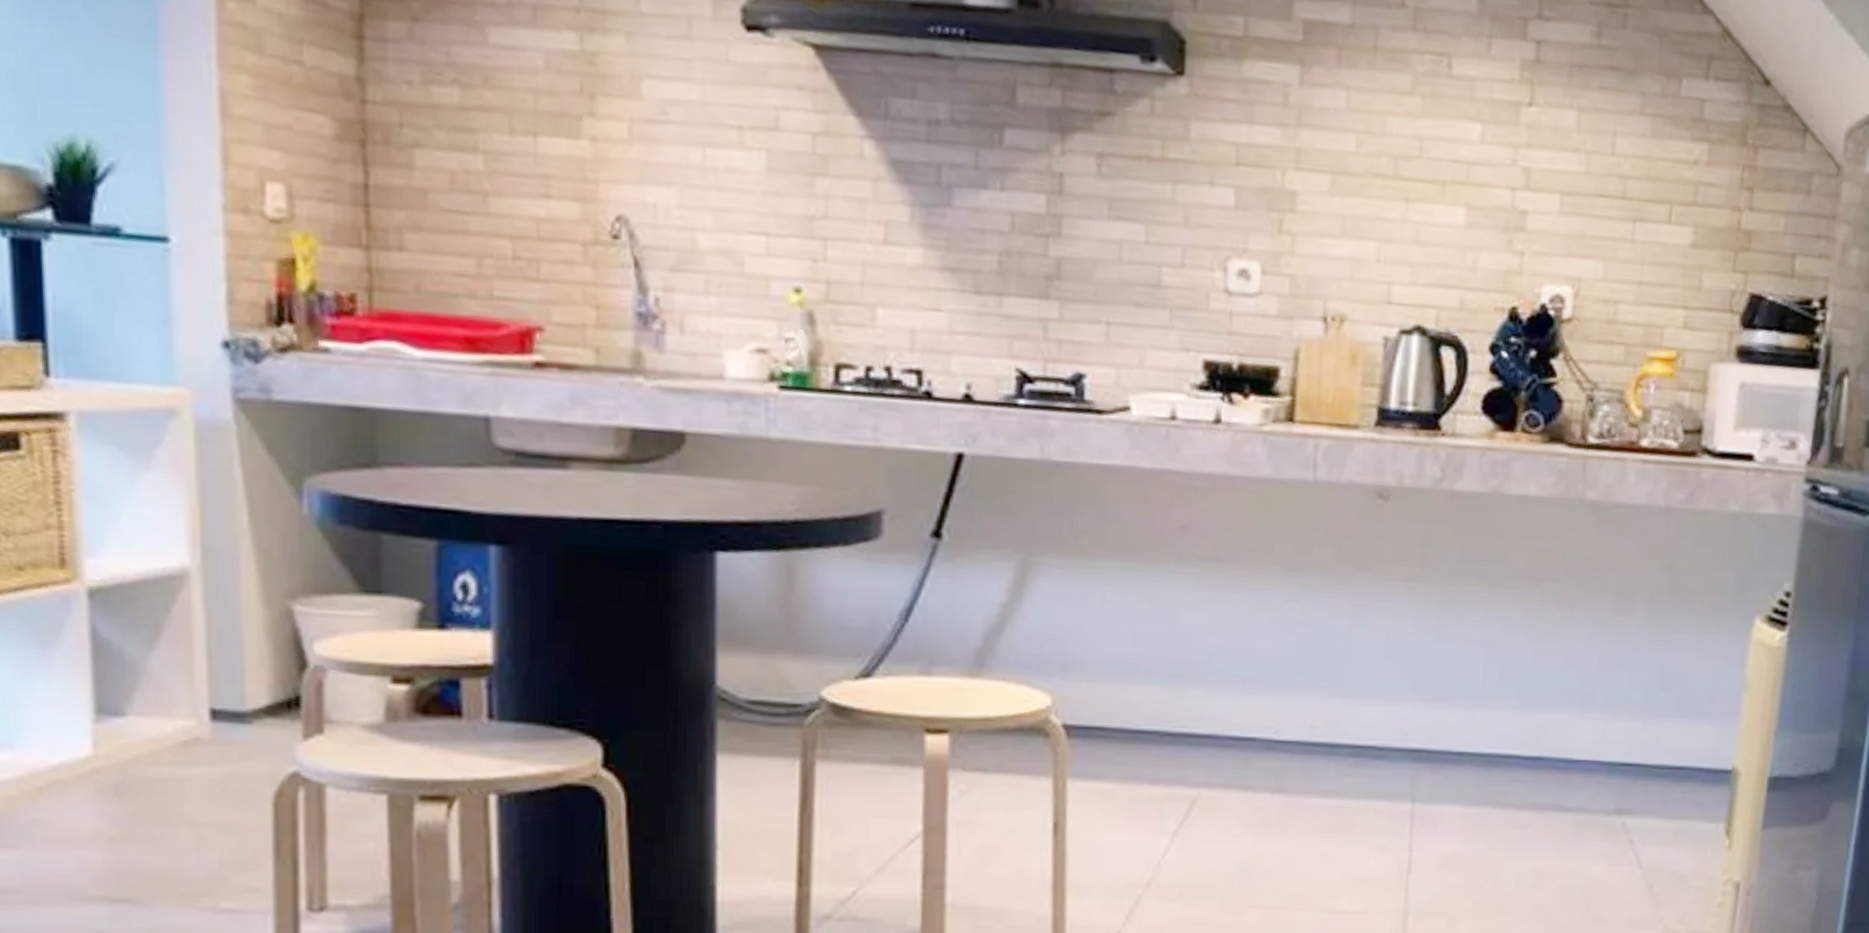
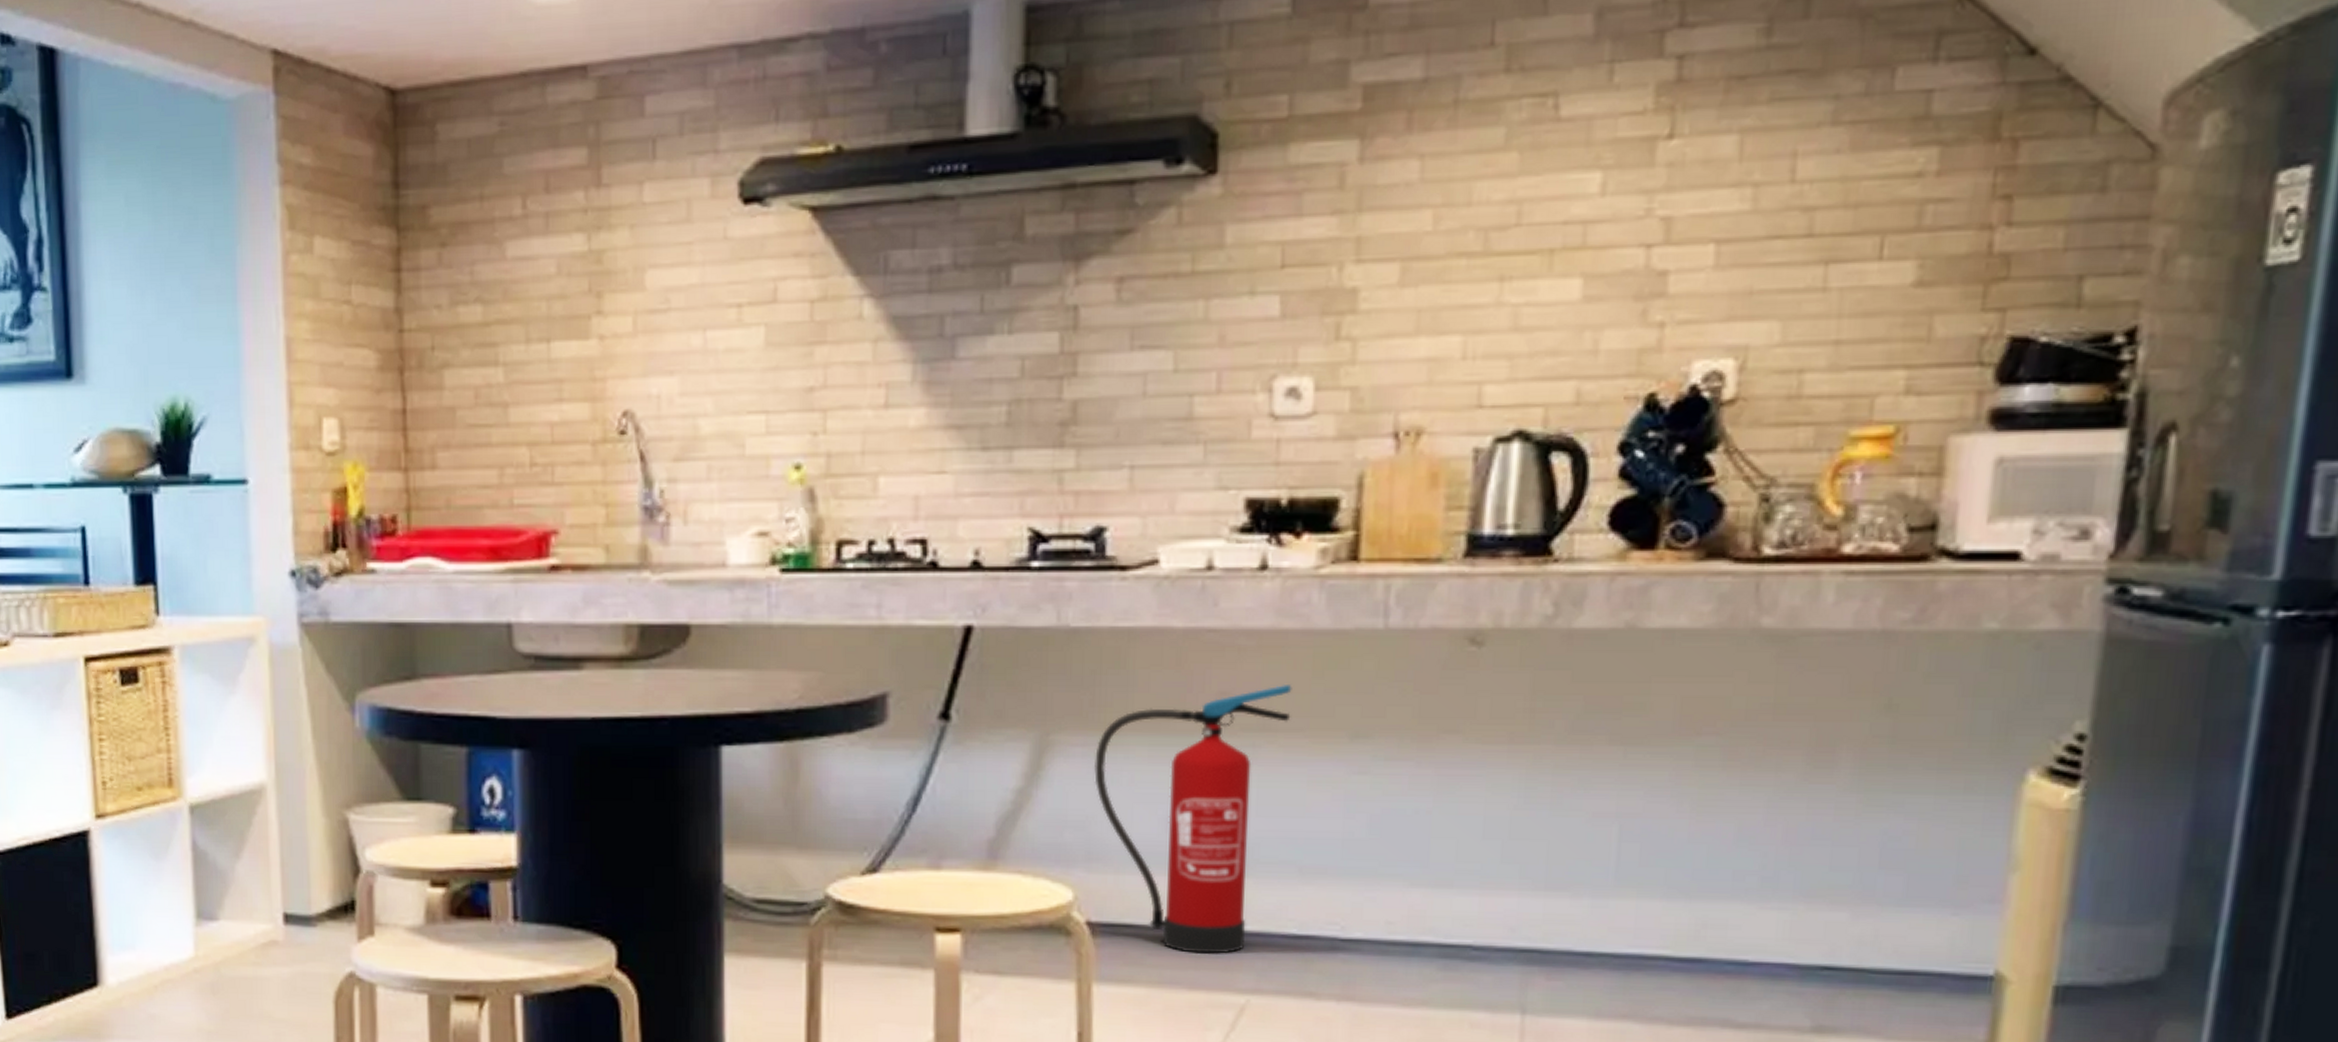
fire extinguisher: none [1071,523,1239,754] -> present [1094,685,1292,954]

